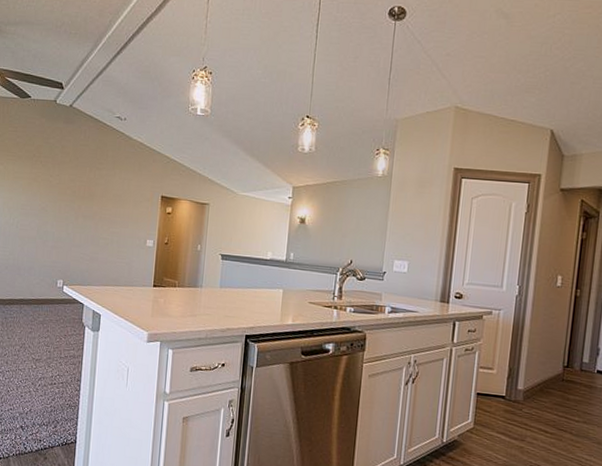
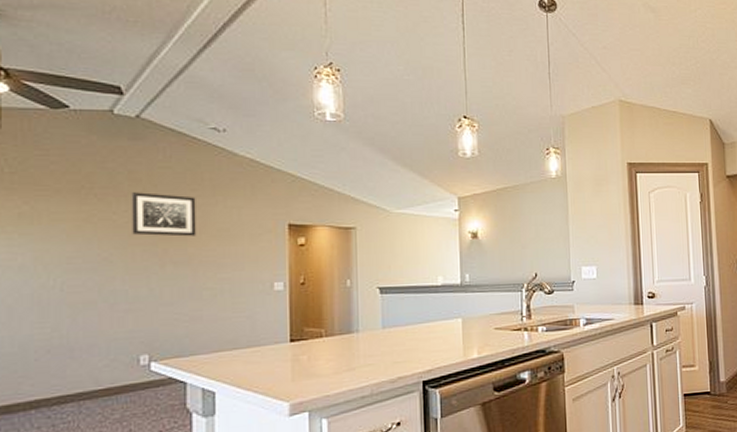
wall art: none [60,162,102,198] -> present [131,192,197,237]

